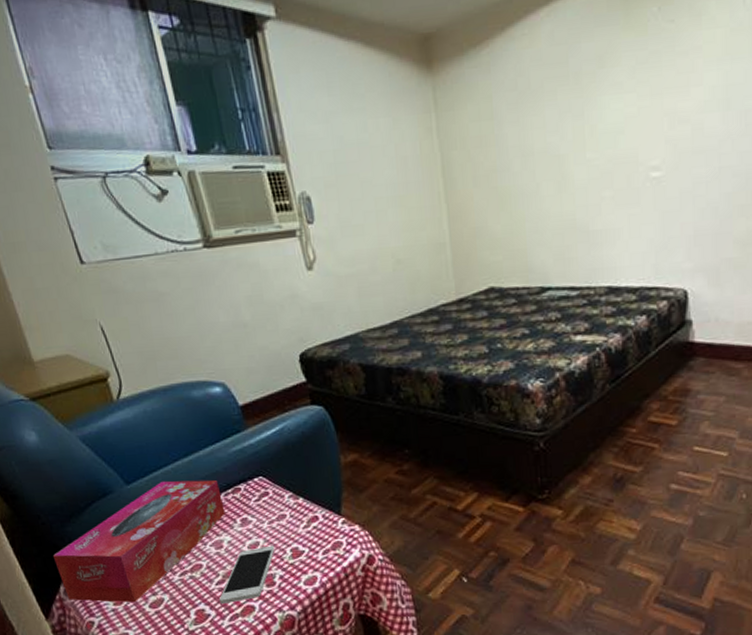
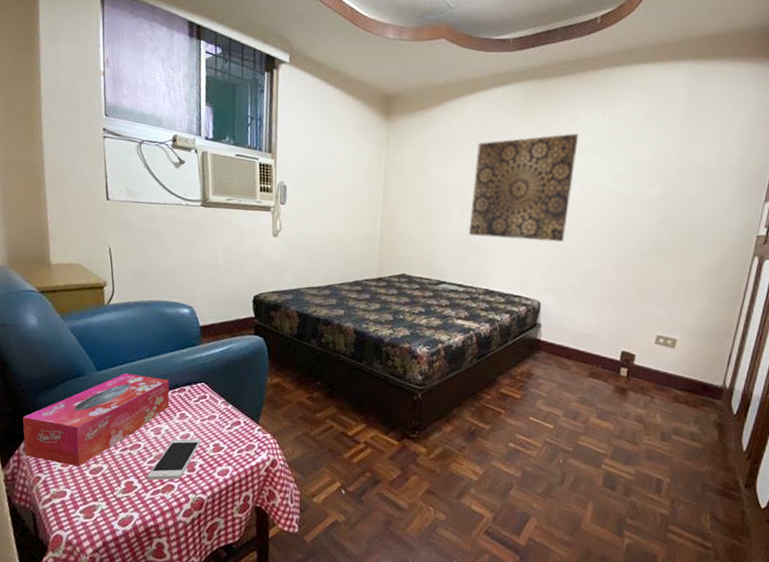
wall art: none [565,33,711,215] -> present [468,133,579,242]

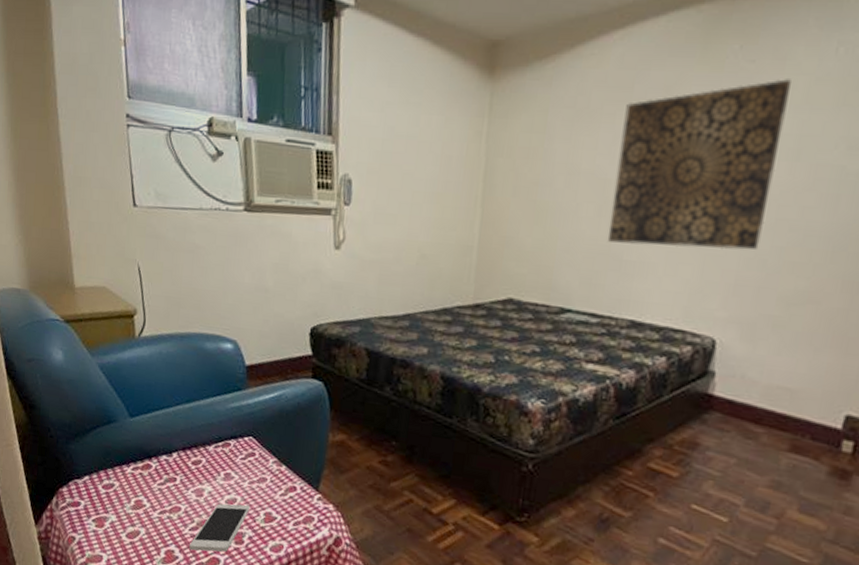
tissue box: present [22,373,170,467] -> none [53,420,212,529]

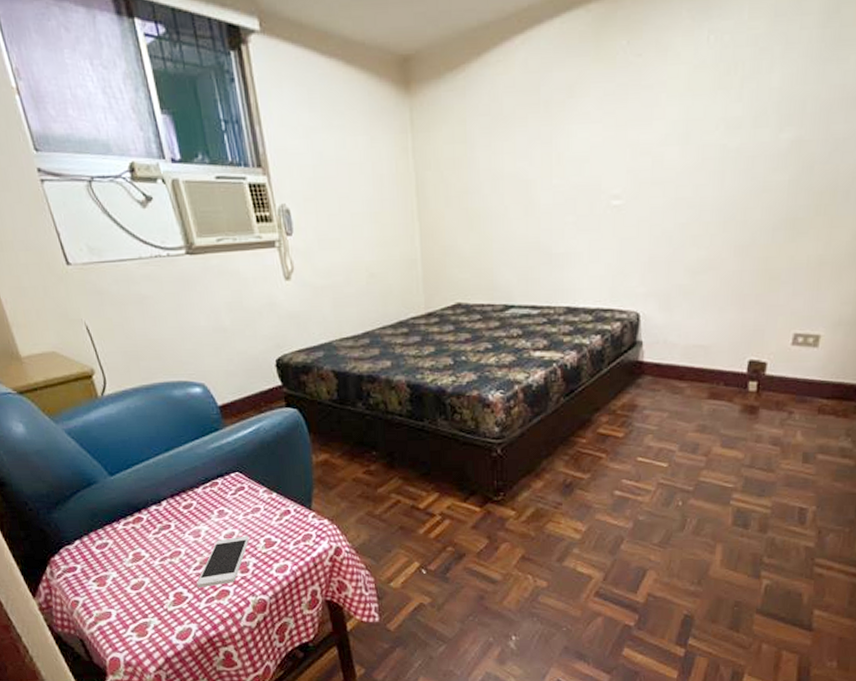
wall art: present [607,79,793,250] -> none [536,69,675,238]

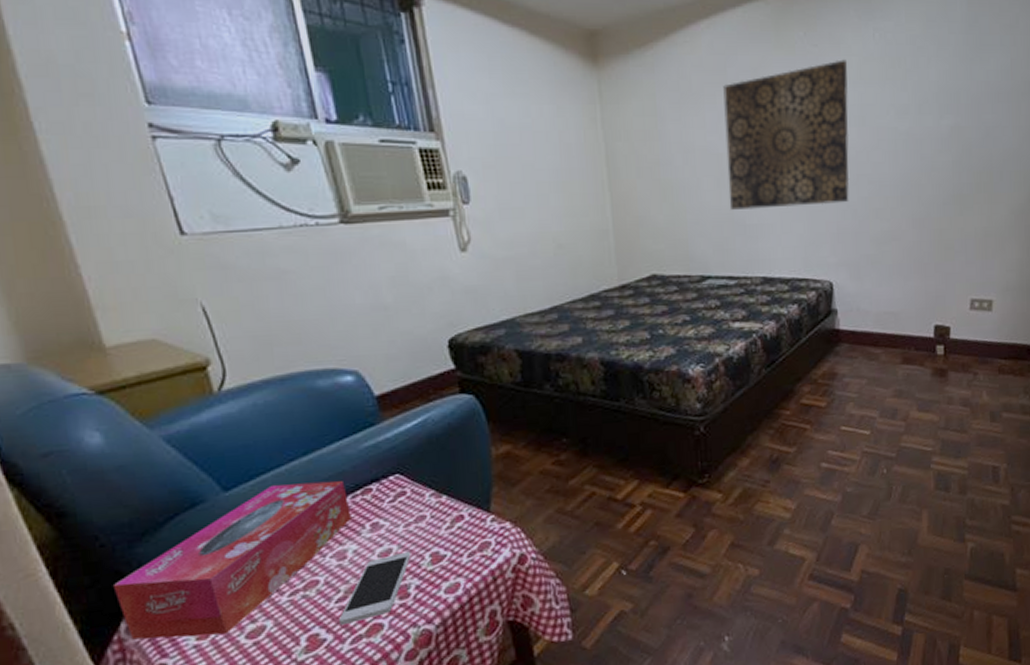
tissue box: none [39,473,203,585] -> present [112,480,352,640]
wall art: none [536,69,675,238] -> present [723,59,850,210]

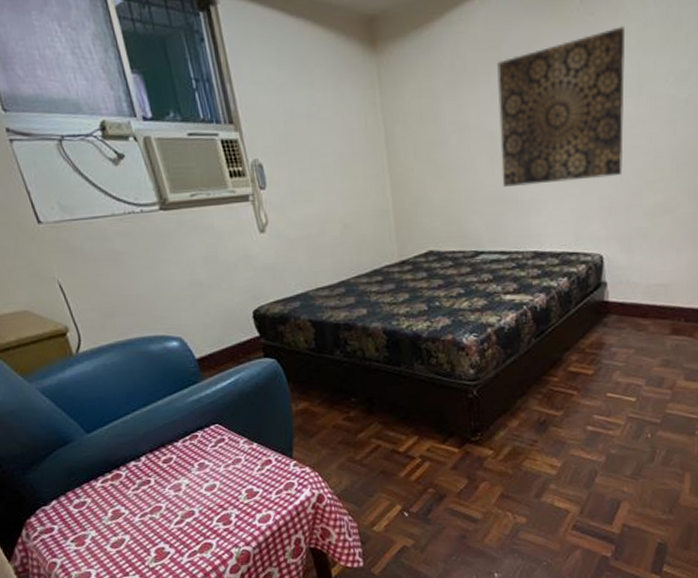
tissue box: present [112,480,352,640] -> none [14,428,183,544]
smartphone: present [339,551,411,626] -> none [178,487,231,543]

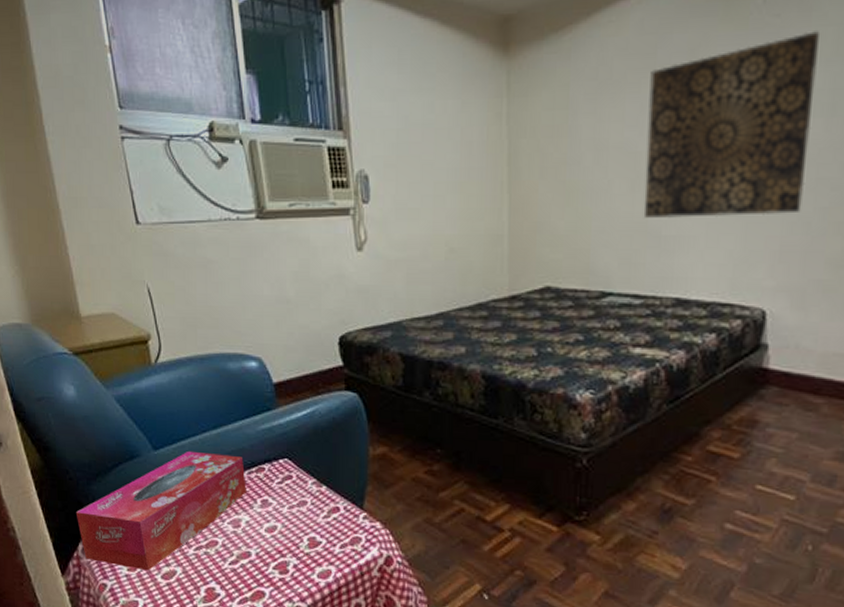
tissue box: none [14,428,183,544] -> present [75,450,247,571]

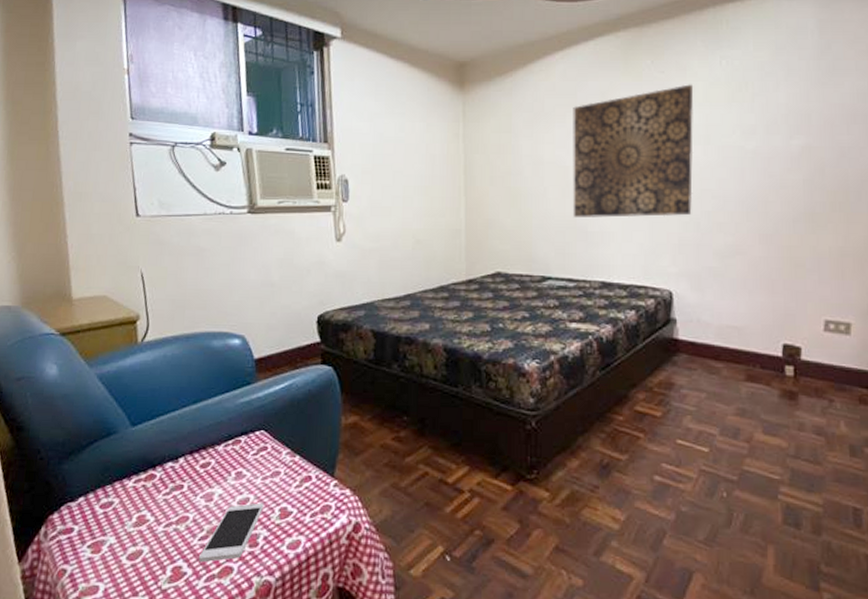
tissue box: present [75,450,247,571] -> none [42,425,222,553]
smartphone: none [231,531,292,586] -> present [199,502,264,563]

